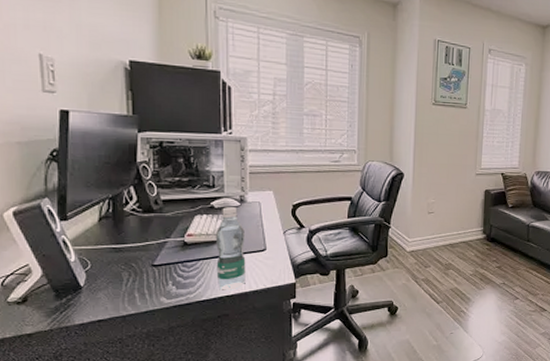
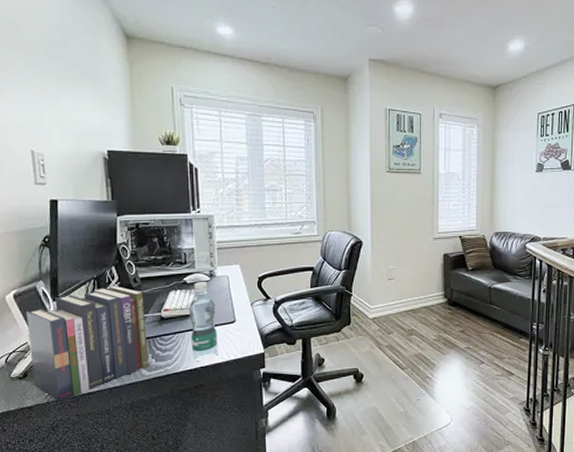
books: none [28,207,168,330] -> present [26,286,148,403]

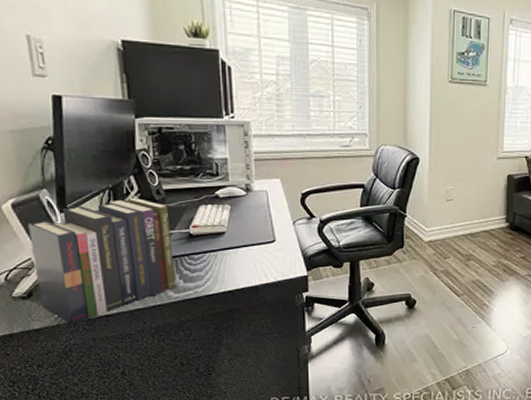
bottle: present [189,282,218,362] -> none [222,196,255,284]

